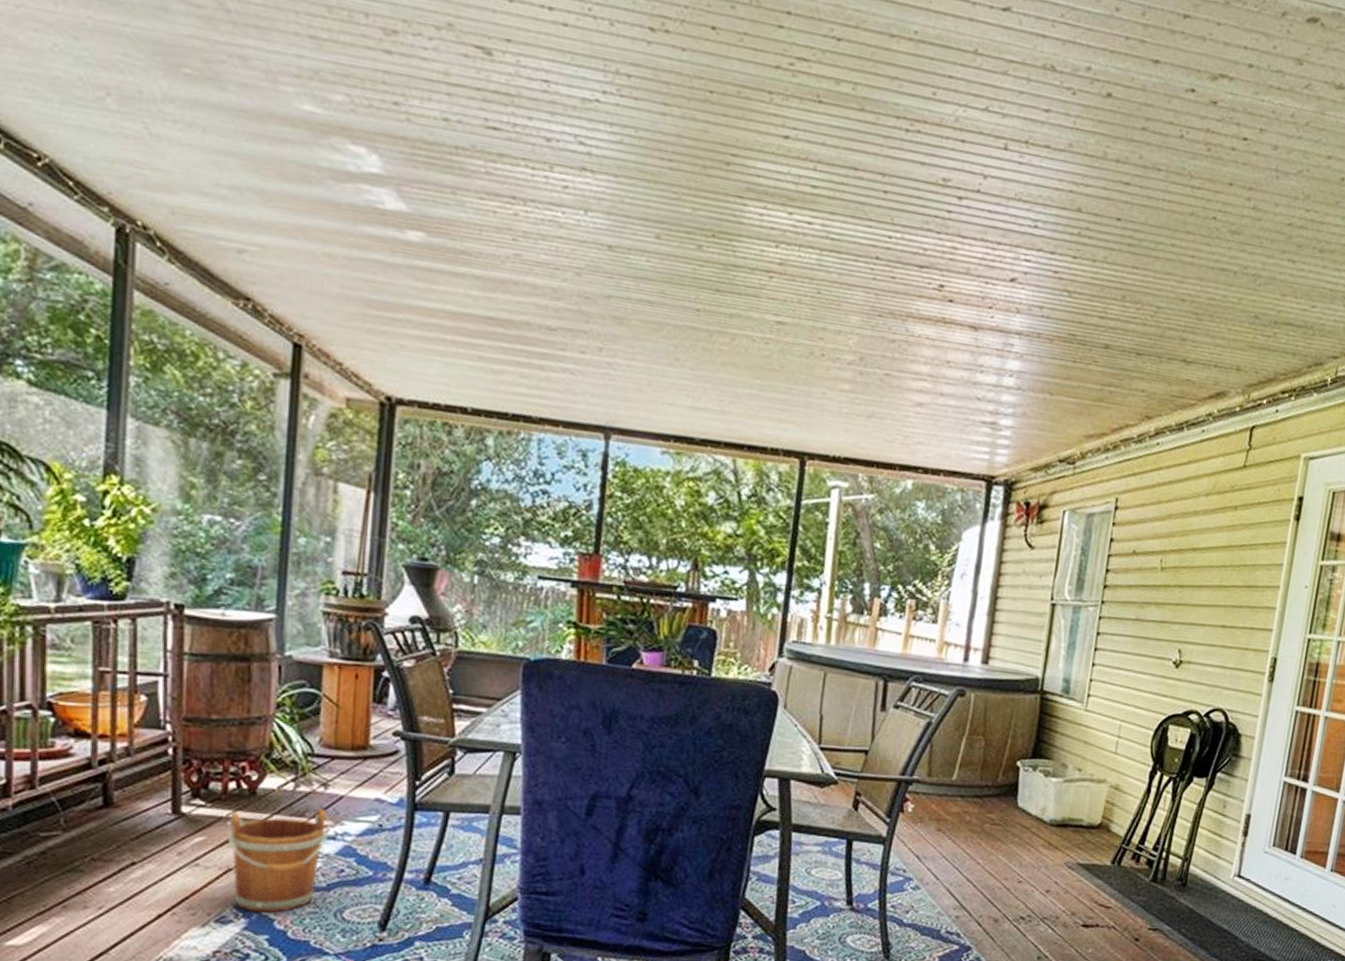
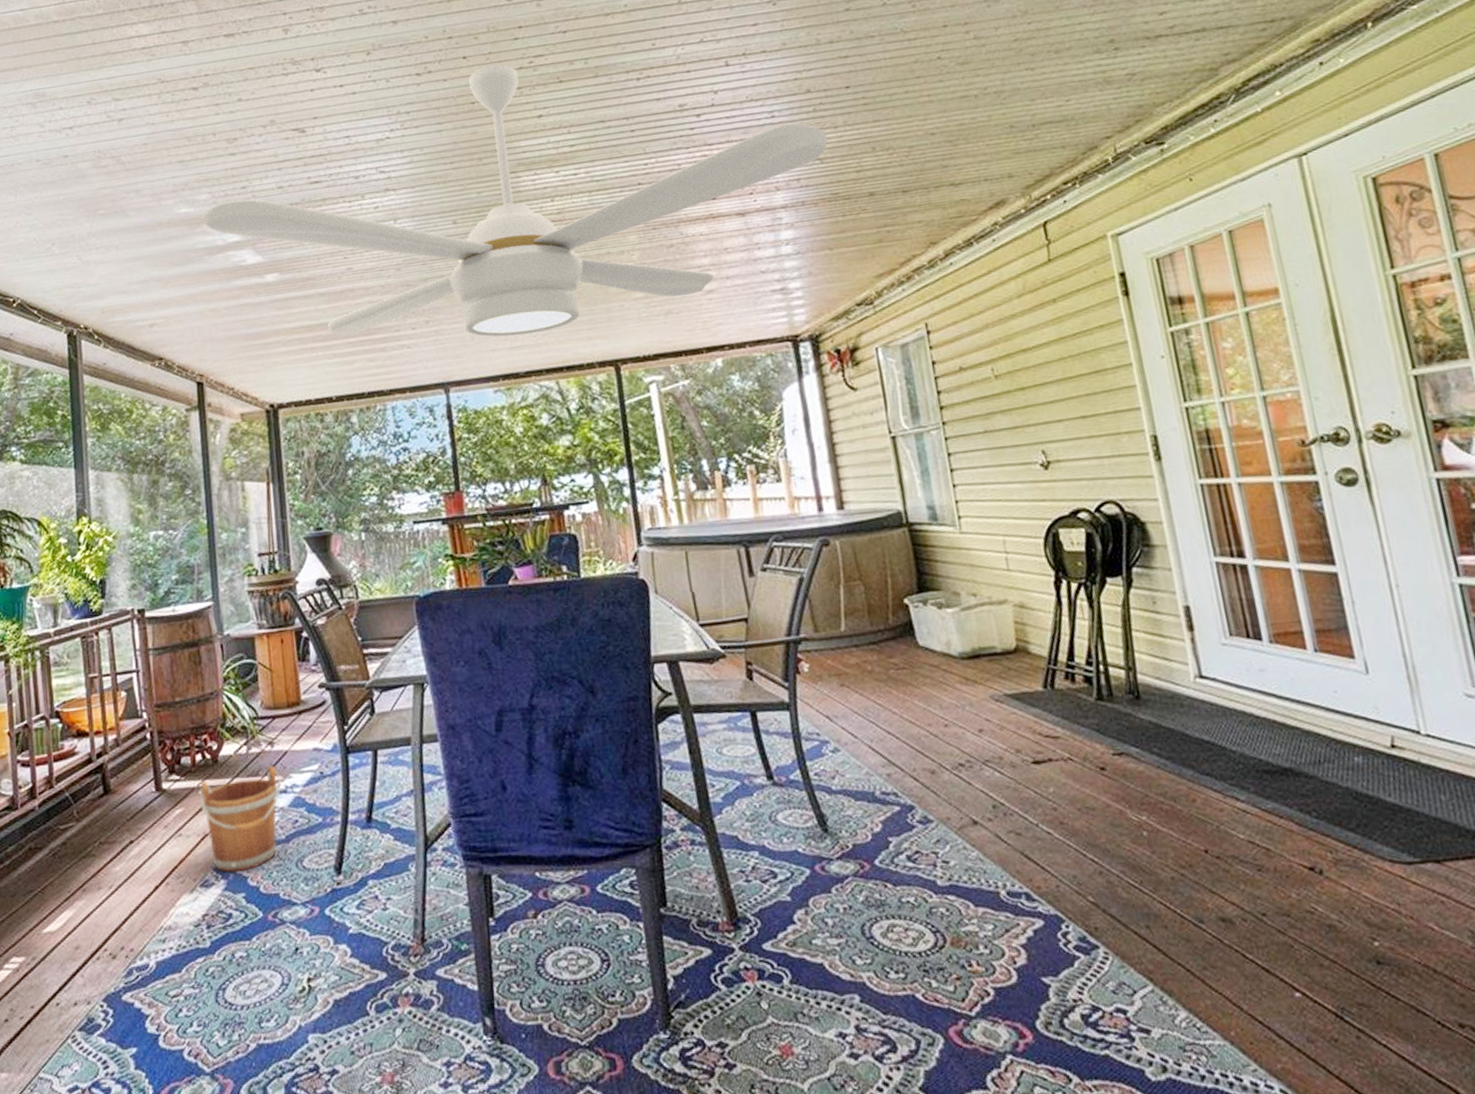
ceiling fan: none [331,48,1083,403] -> present [201,64,827,337]

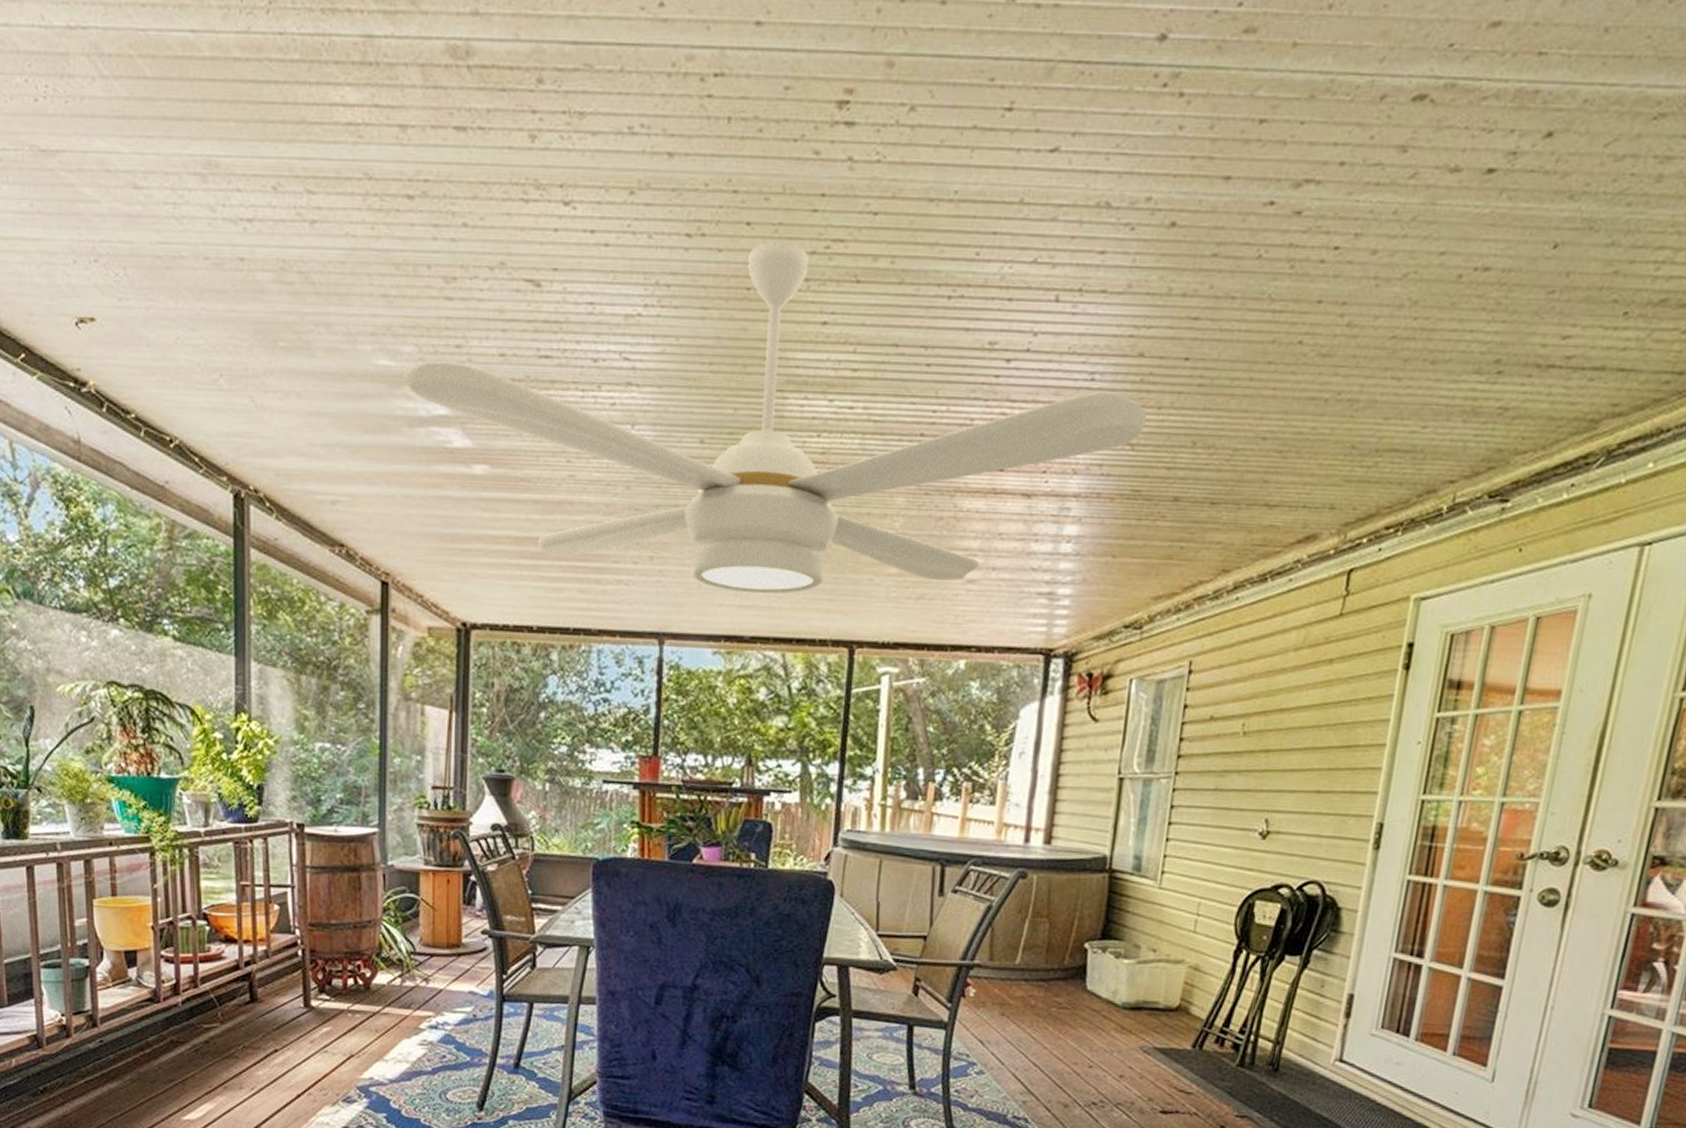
bucket: present [199,766,281,872] -> none [348,1001,433,1094]

